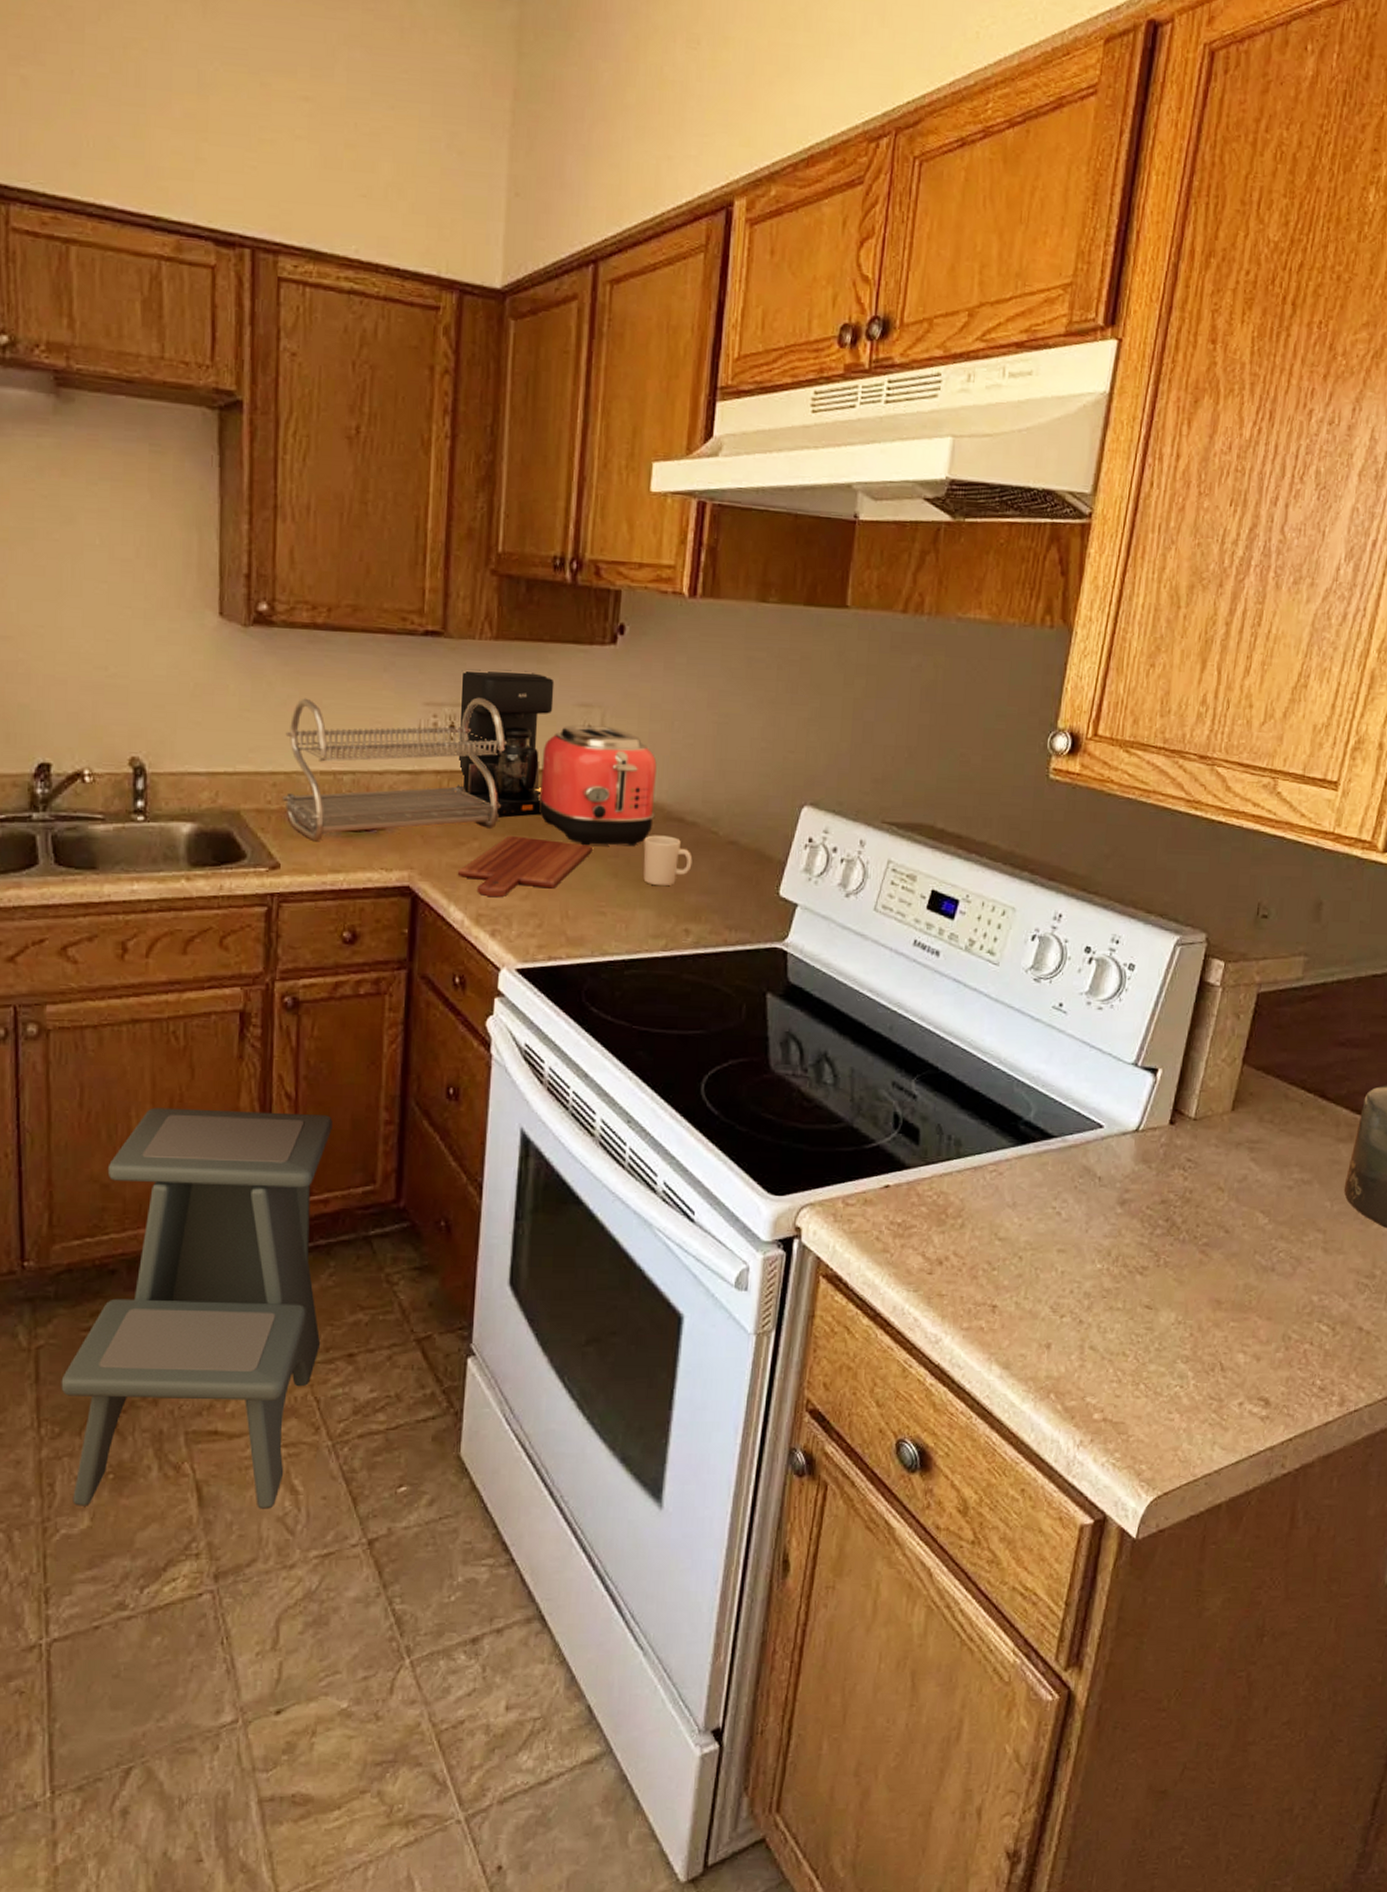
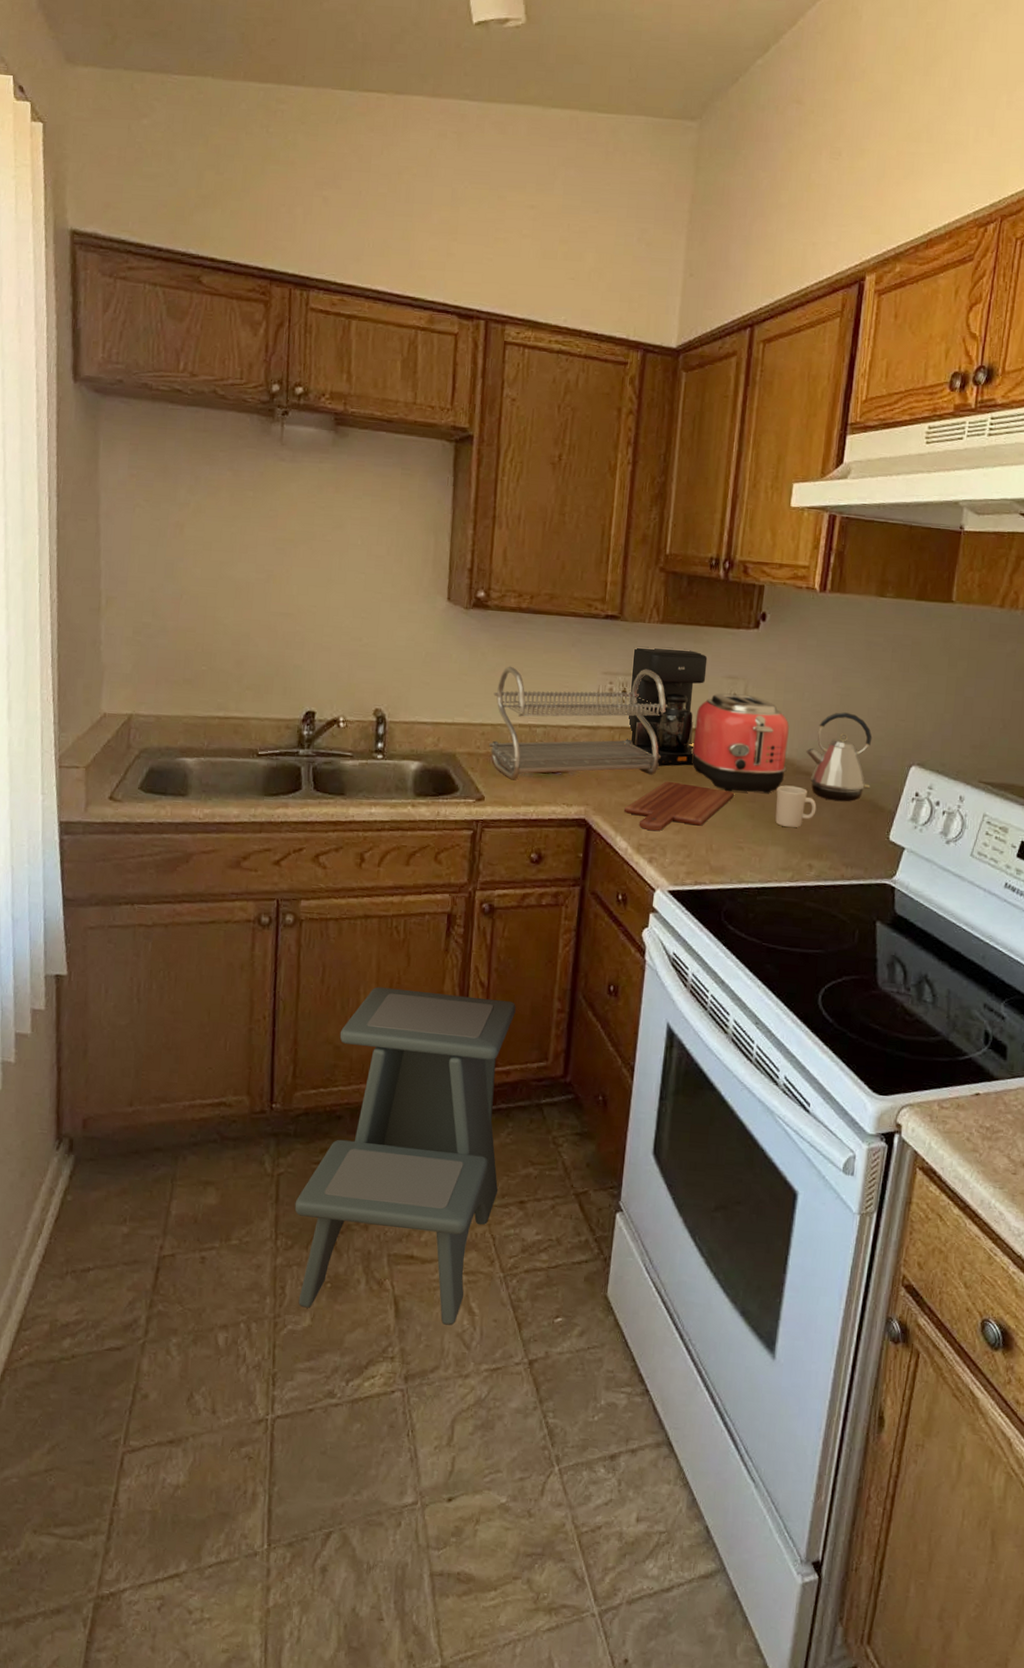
kettle: none [678,744,757,853] -> present [806,712,873,802]

